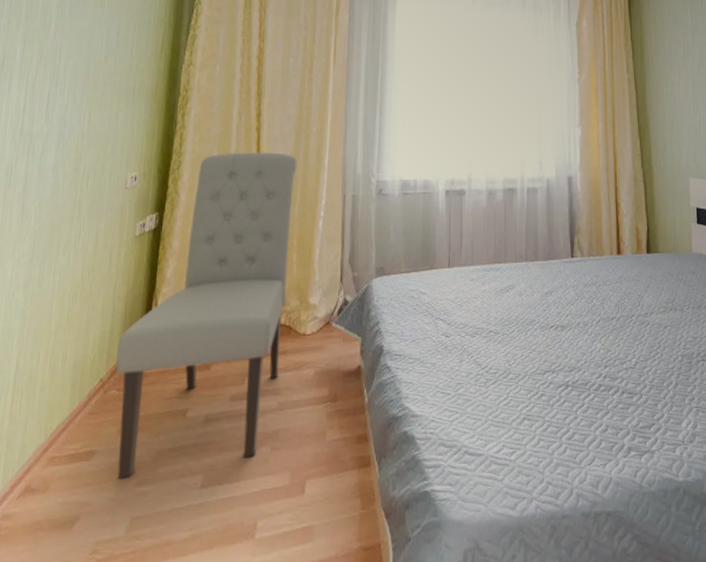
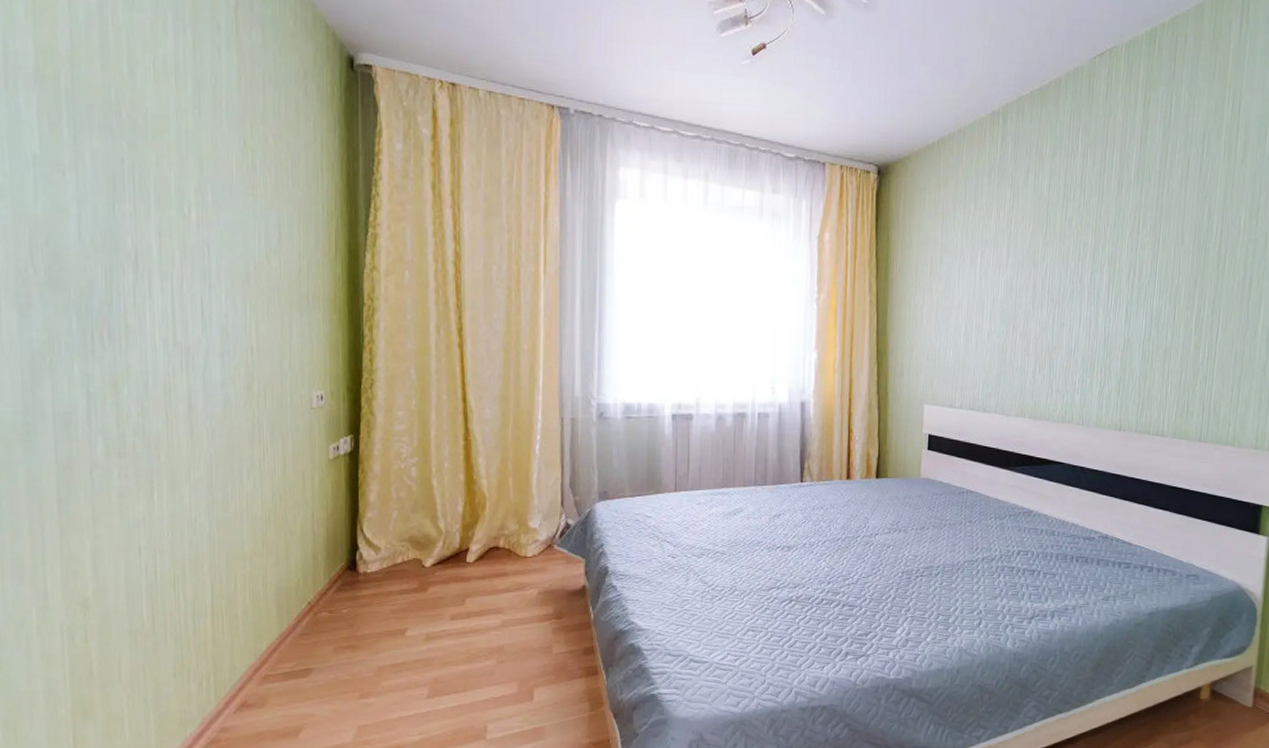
chair: present [116,152,297,480] -> none [323,370,508,693]

